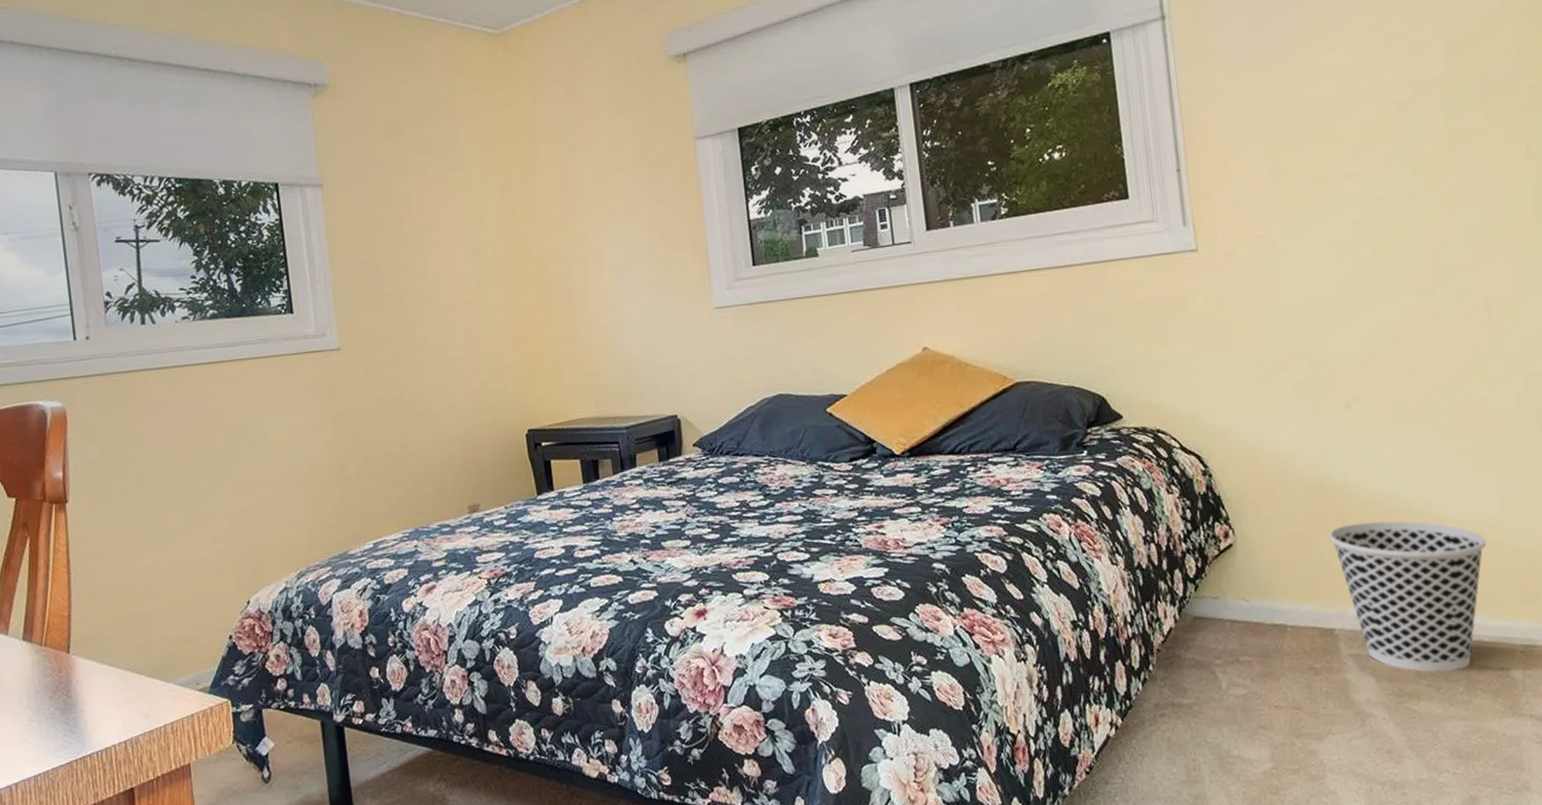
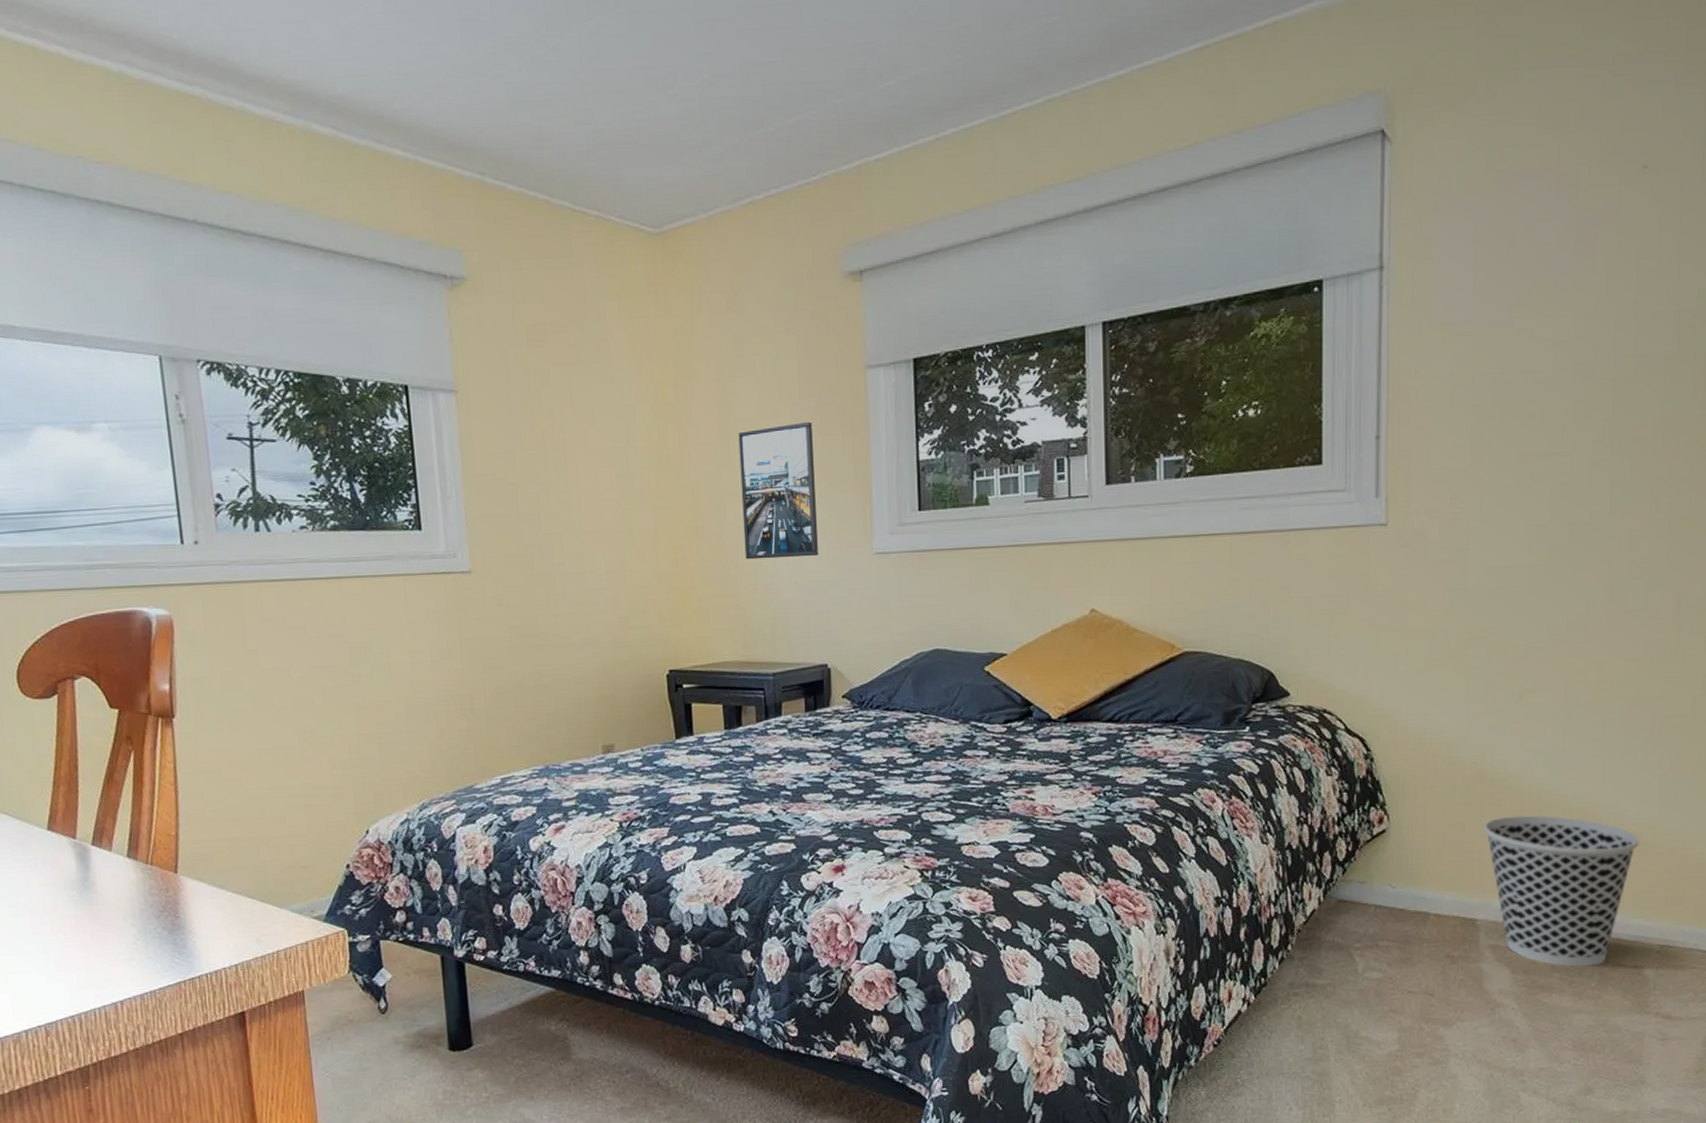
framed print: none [581,191,662,322] -> present [738,421,818,560]

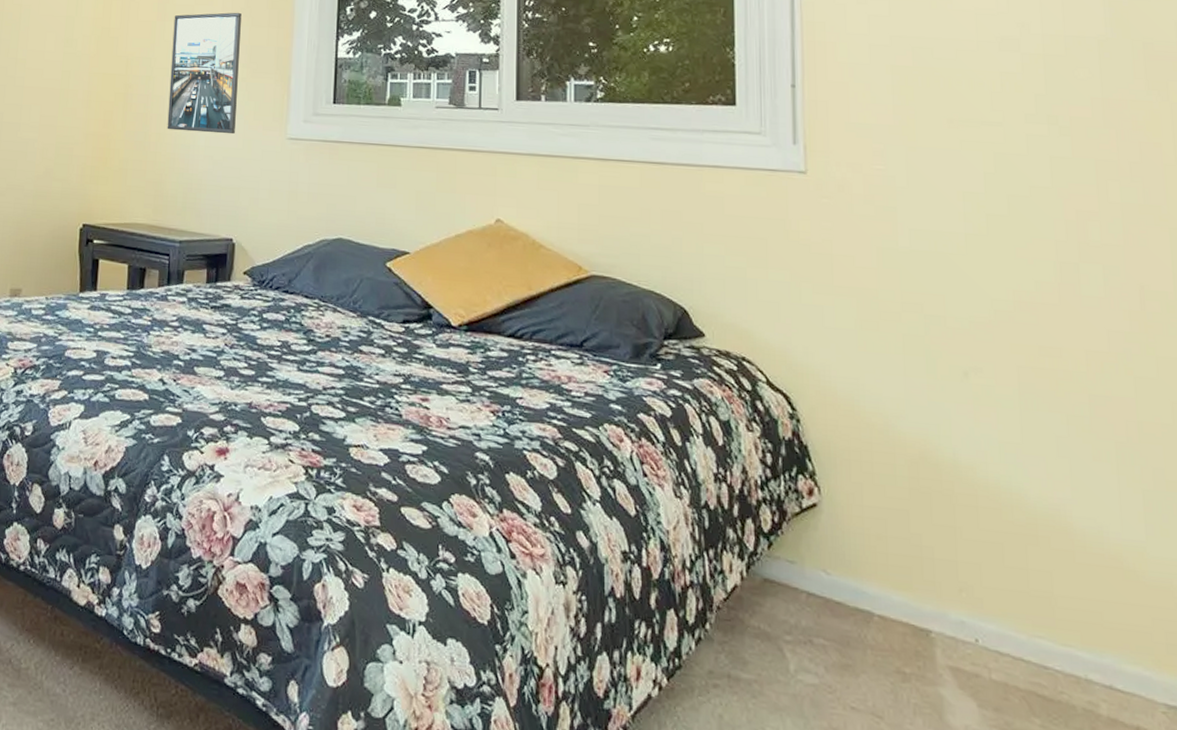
wastebasket: present [1484,815,1639,967] -> none [933,510,1126,717]

